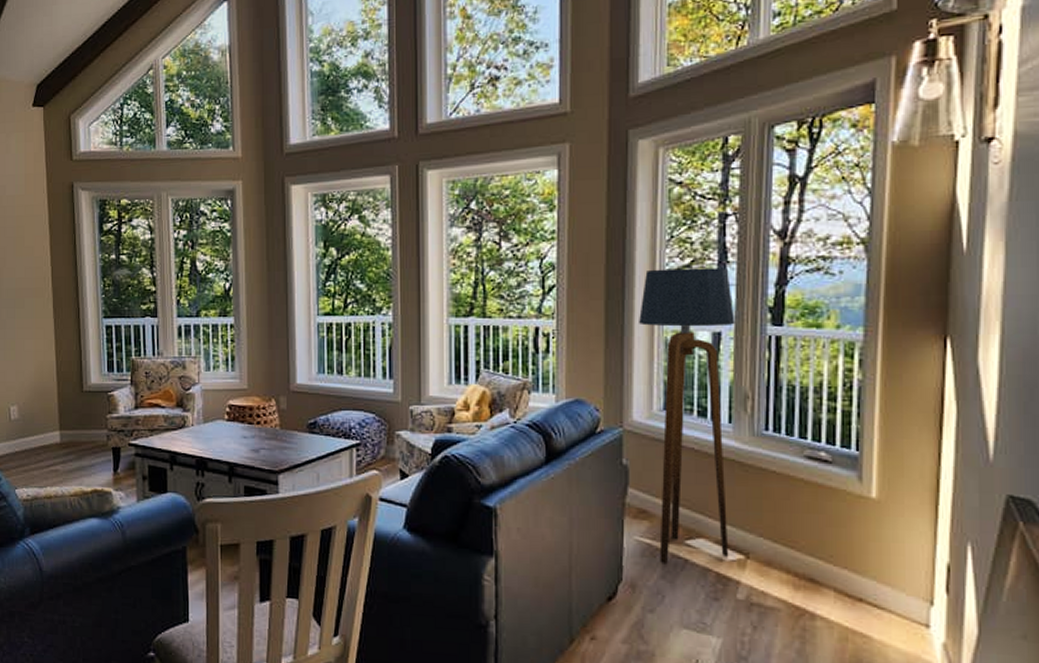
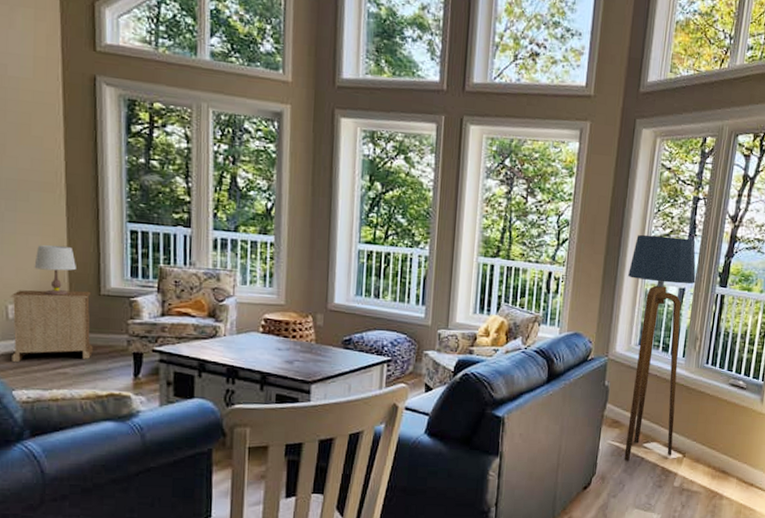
nightstand: none [12,388,78,461] -> present [10,290,93,362]
table lamp: none [29,346,63,395] -> present [34,244,76,296]

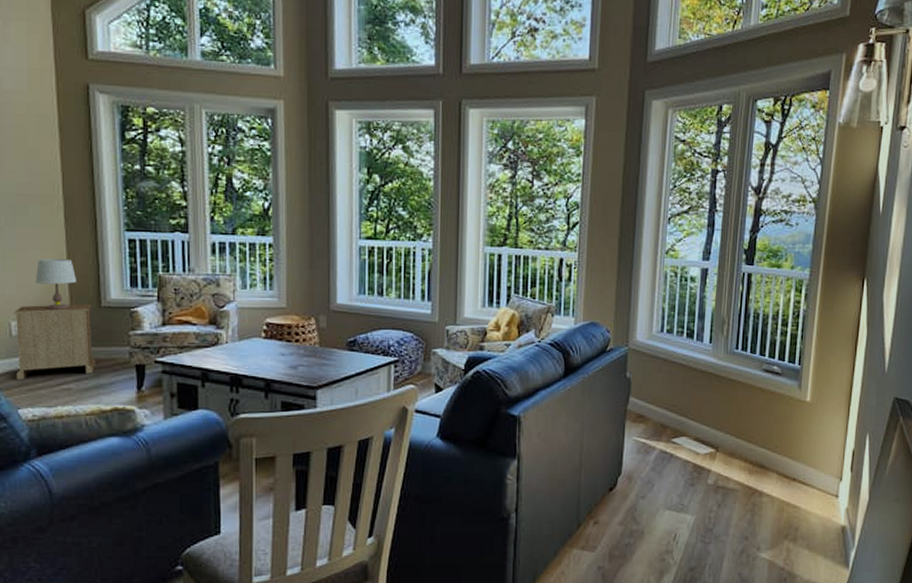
floor lamp: present [624,234,696,461] -> none [645,213,719,458]

